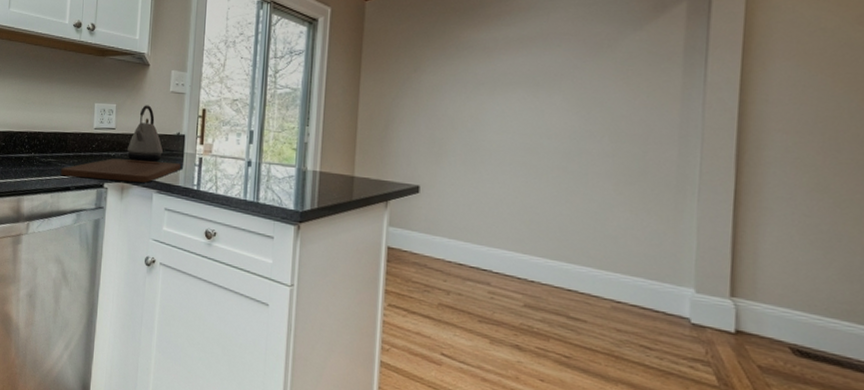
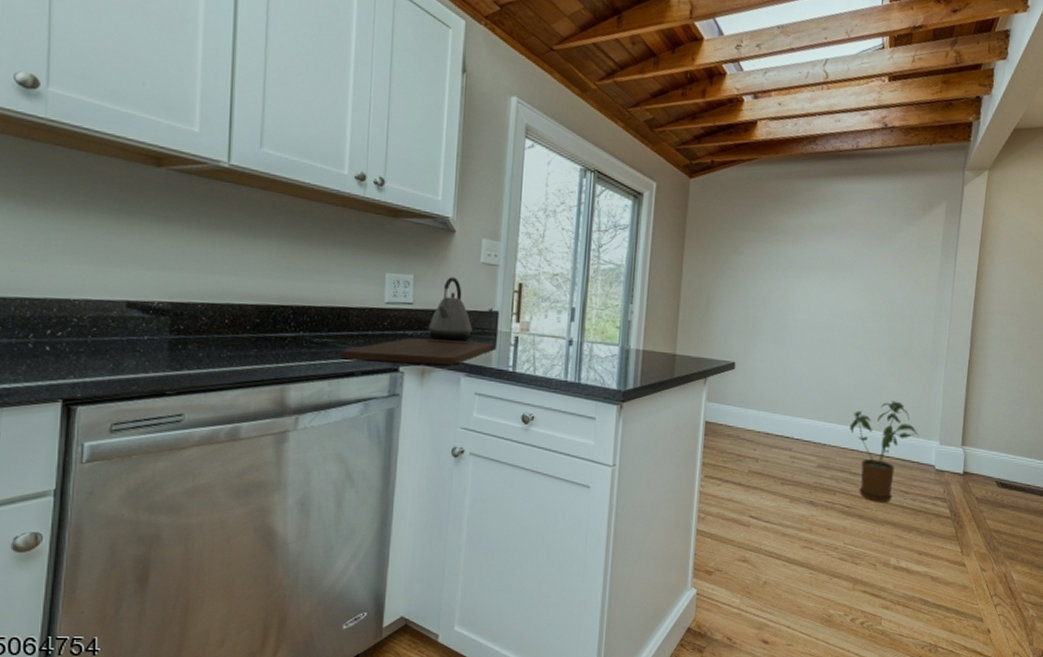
house plant: none [565,235,664,358] -> present [850,401,919,503]

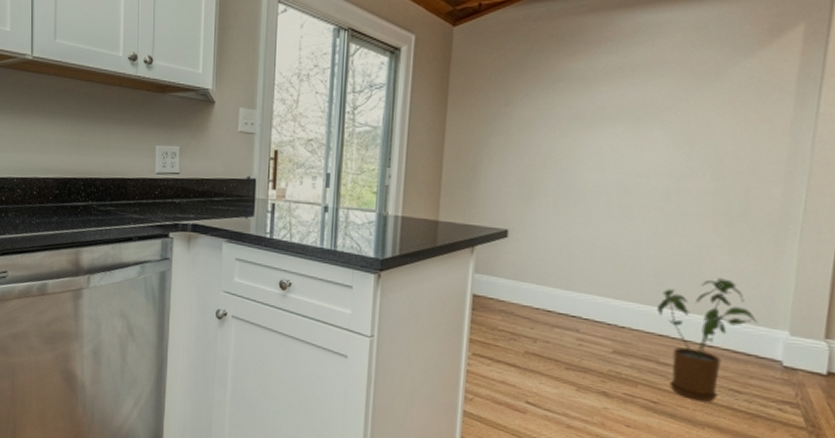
cutting board: present [342,338,493,365] -> none [122,205,252,231]
kettle: present [427,277,472,343] -> none [192,147,232,210]

